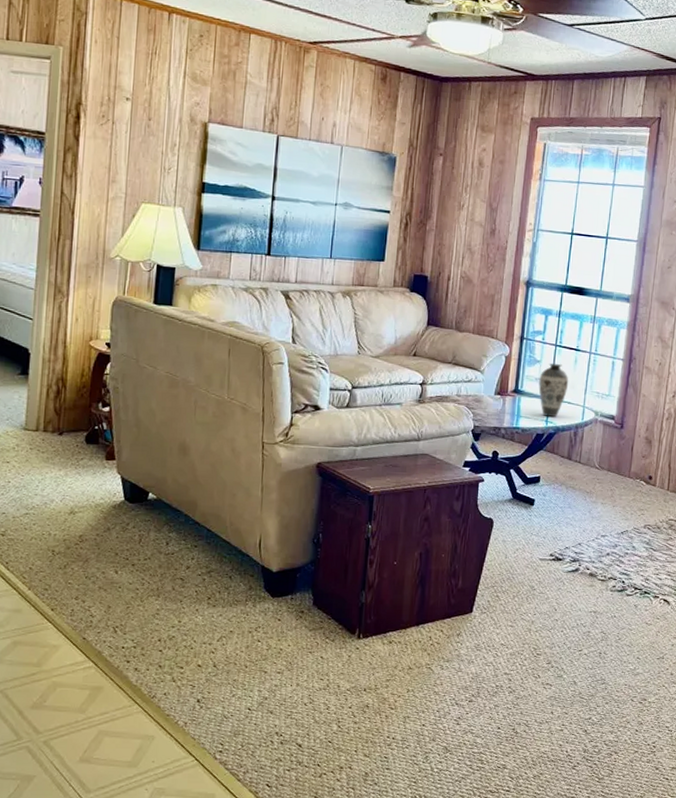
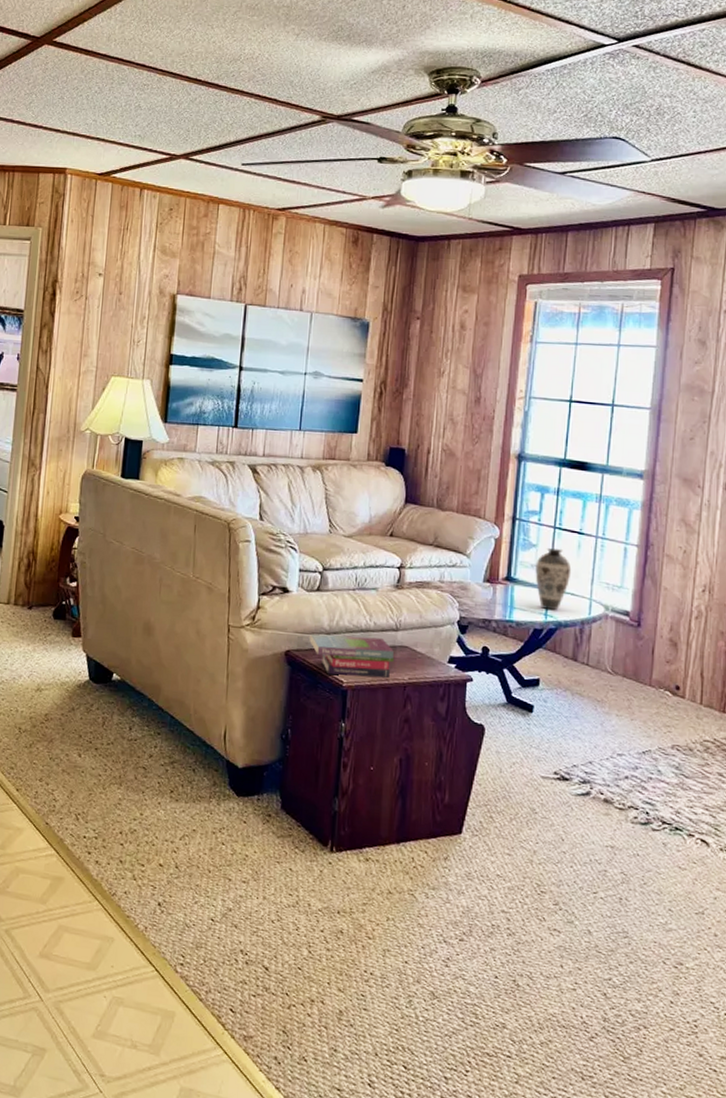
books: none [339,446,416,484] -> present [309,633,395,679]

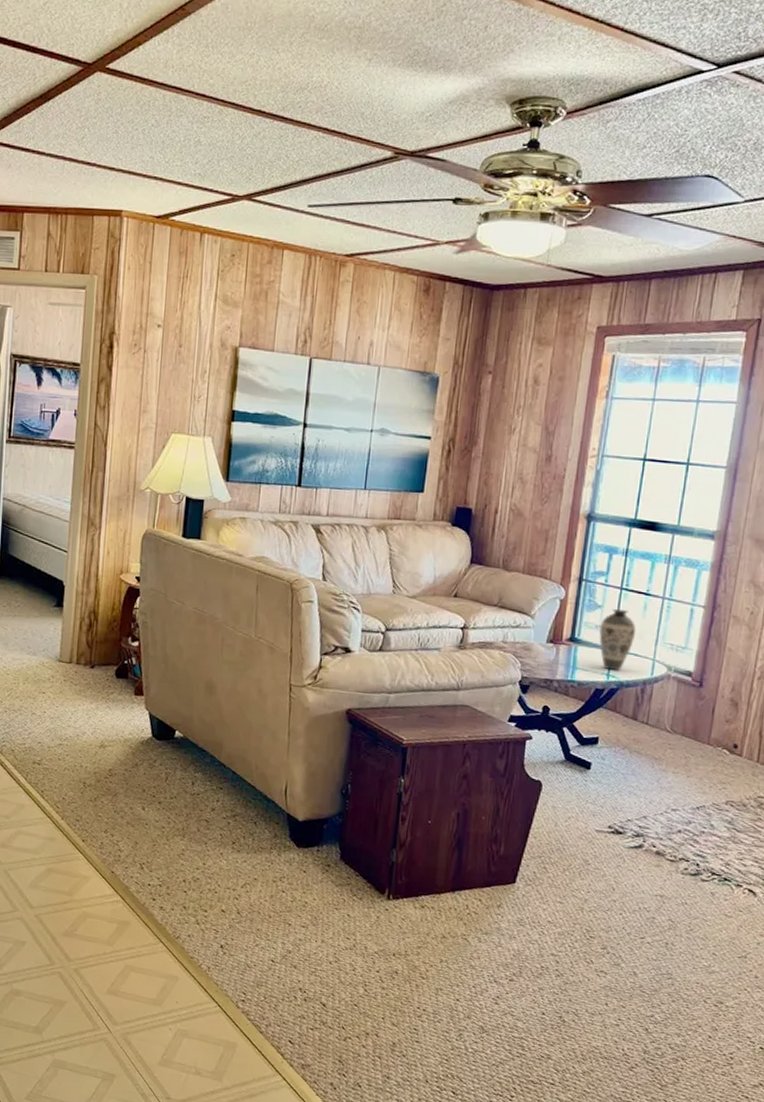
books: present [309,633,395,679] -> none [371,693,455,737]

